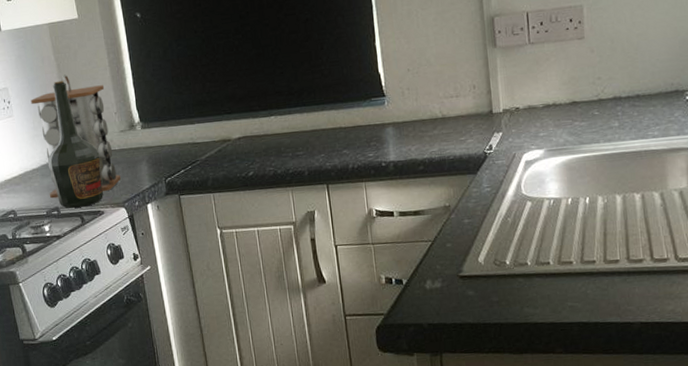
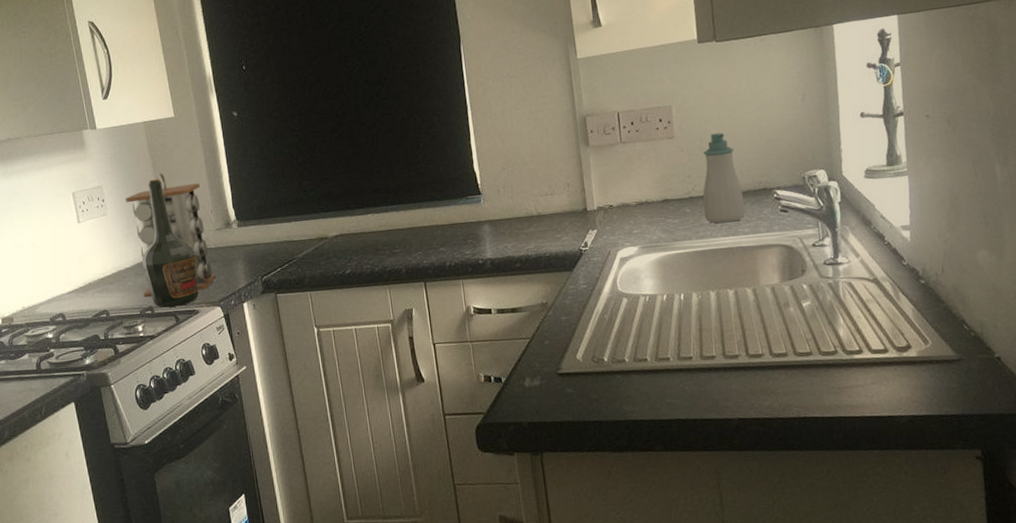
soap bottle: none [612,33,655,127] -> present [703,132,745,224]

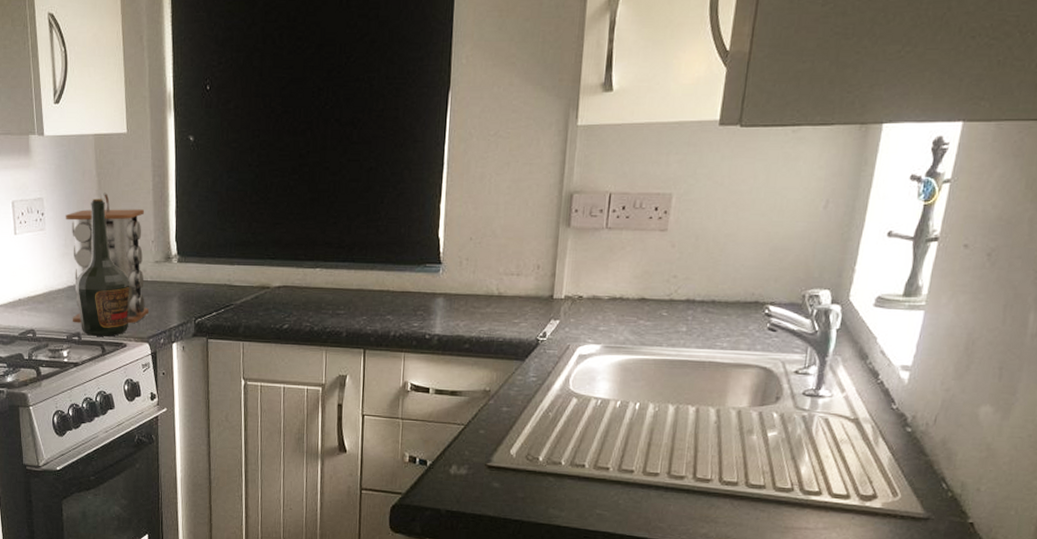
soap bottle: present [703,132,745,224] -> none [682,232,733,334]

